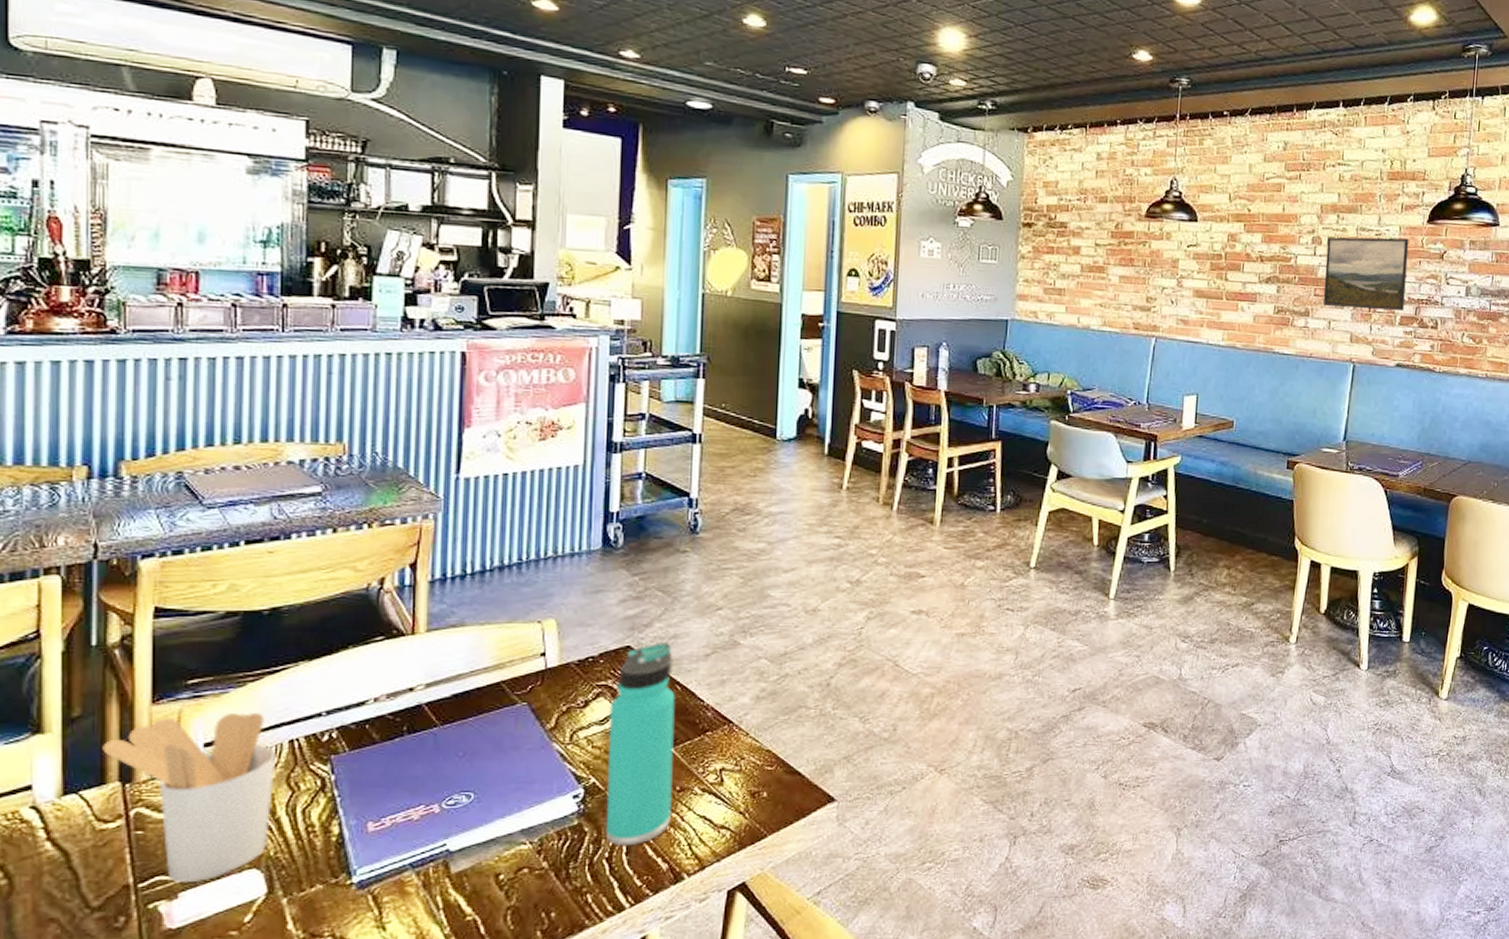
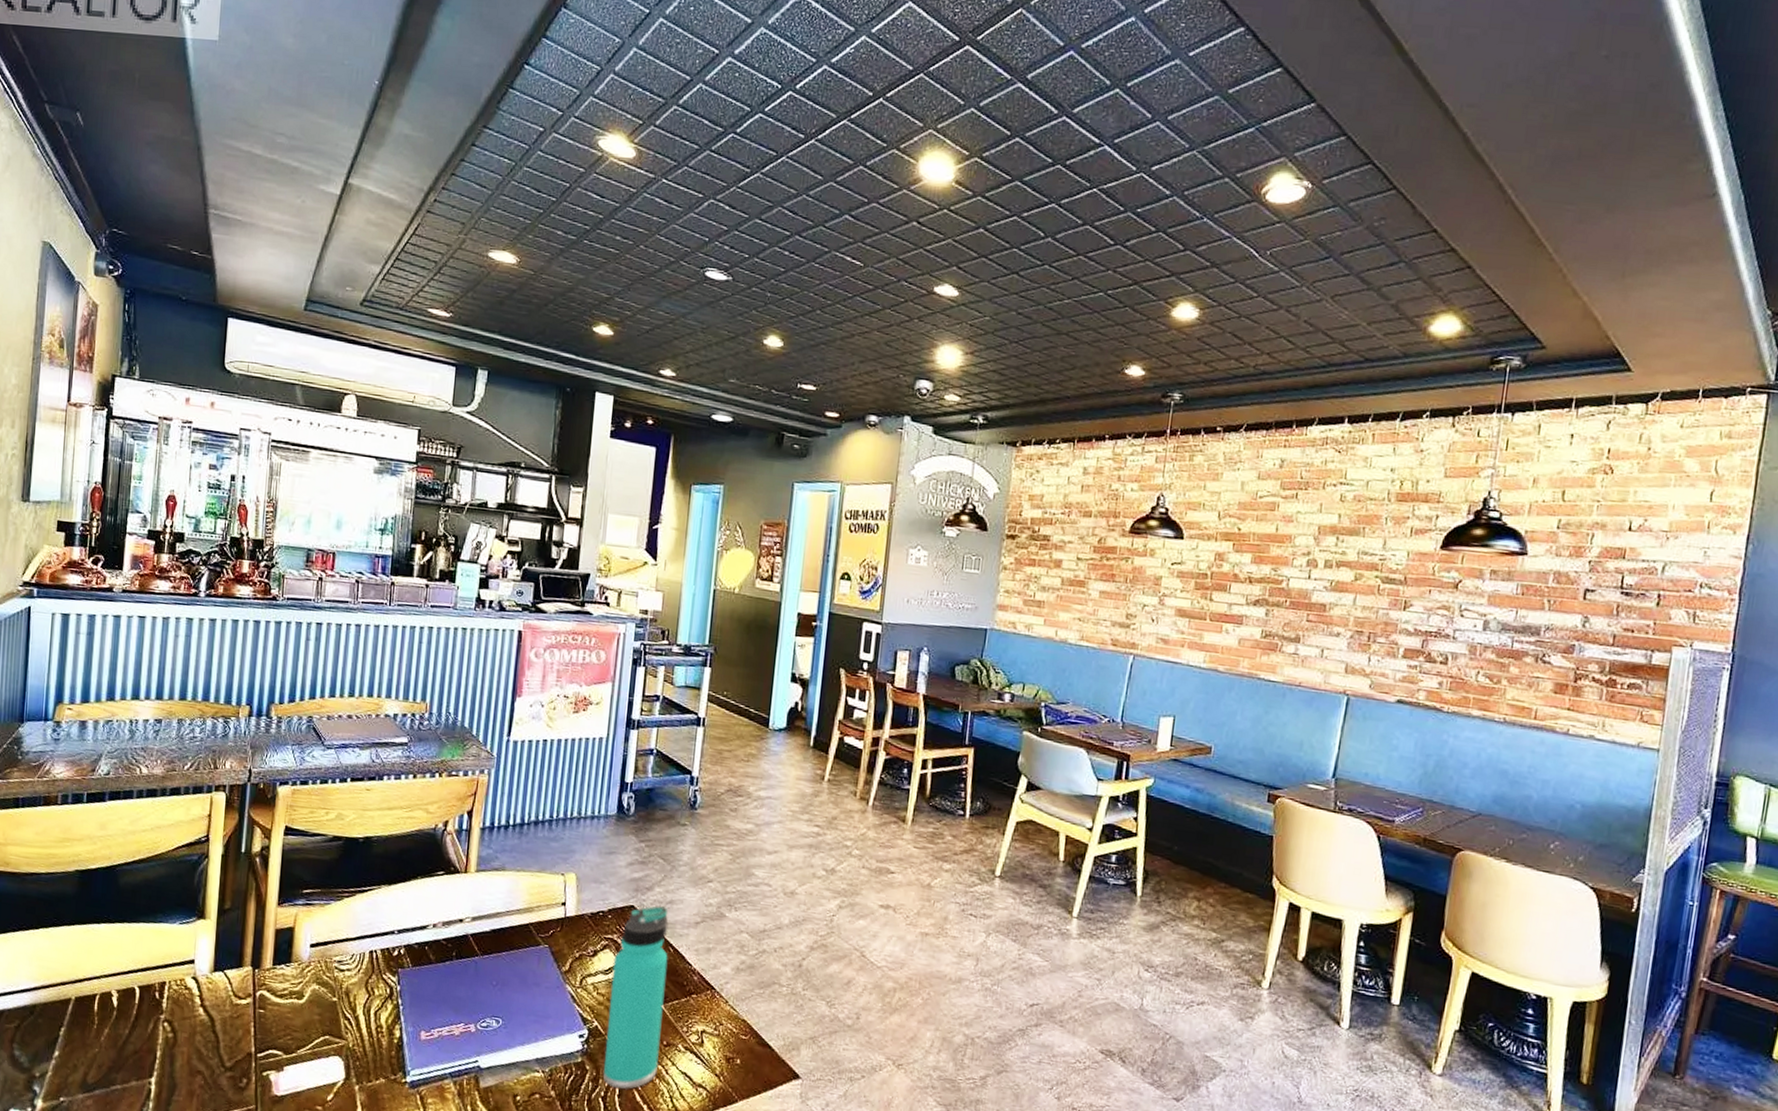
utensil holder: present [102,712,275,882] -> none [242,918,359,1060]
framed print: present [1323,237,1409,312] -> none [1316,560,1419,644]

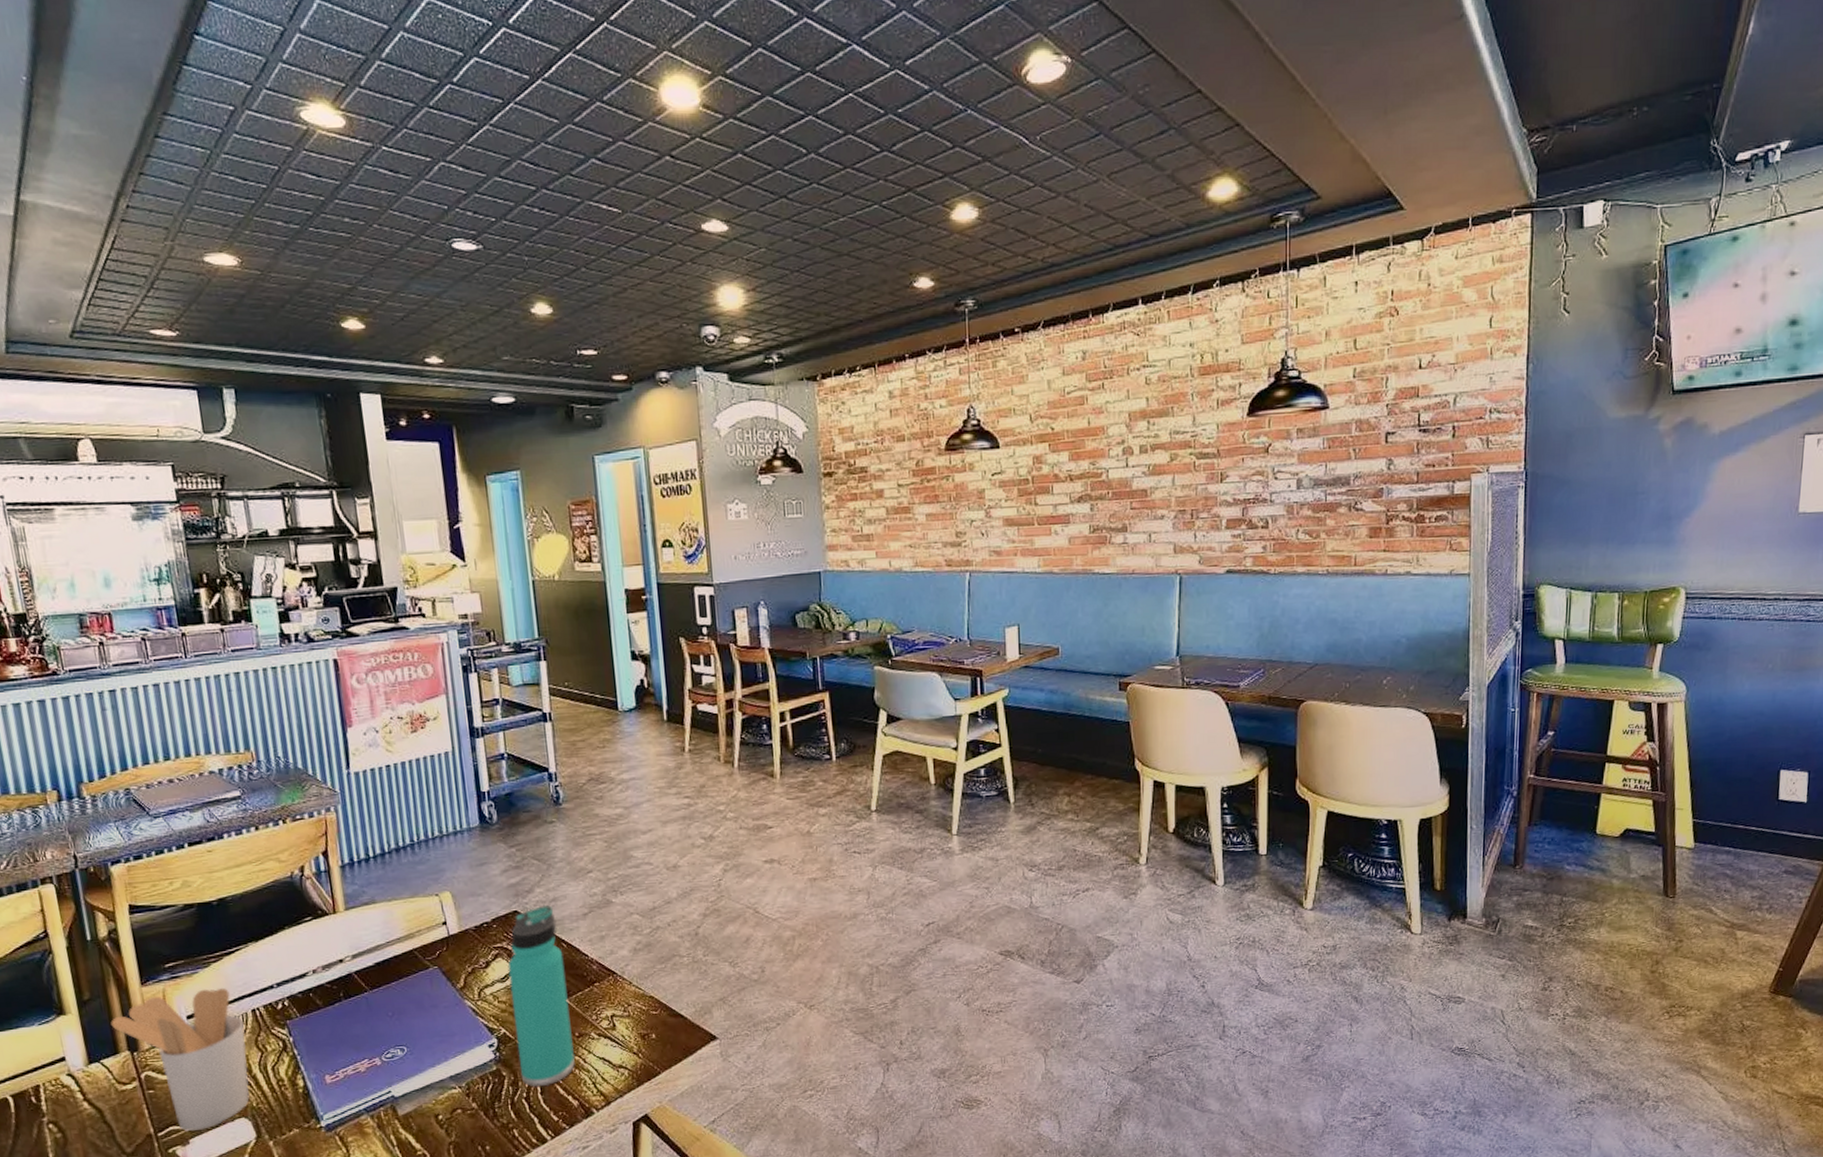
utensil holder: none [242,918,359,1060] -> present [111,987,250,1131]

